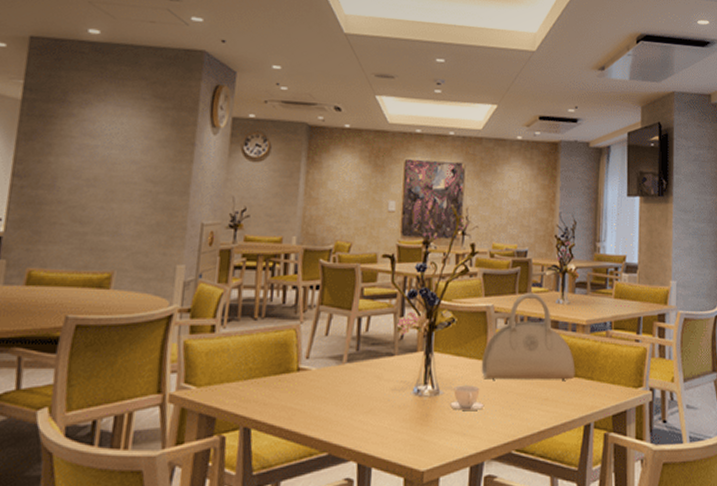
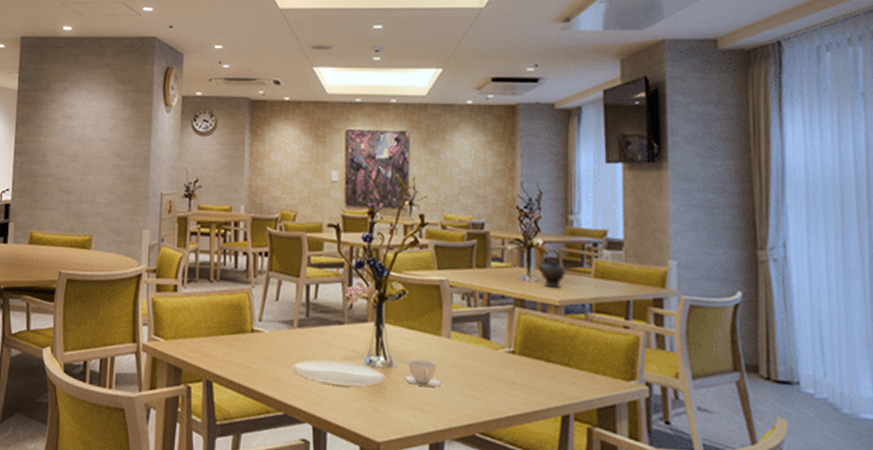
plate: none [338,394,432,419] -> present [291,359,385,388]
handbag: present [481,293,575,380] -> none [437,268,548,365]
teapot: none [569,273,592,308] -> present [536,248,565,288]

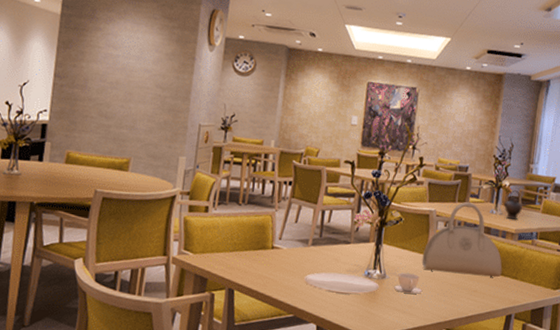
handbag: none [437,268,548,365] -> present [421,202,503,278]

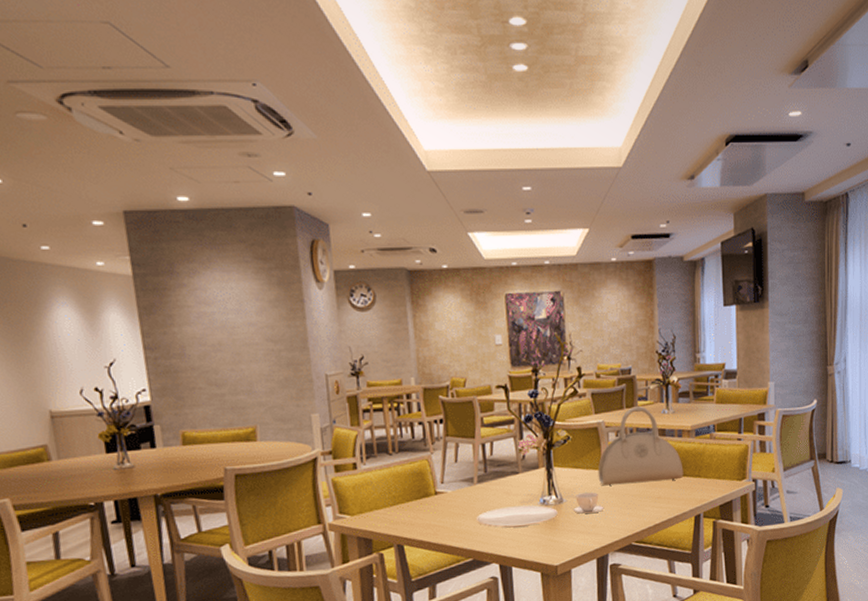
teapot: present [502,189,522,220] -> none [673,383,695,416]

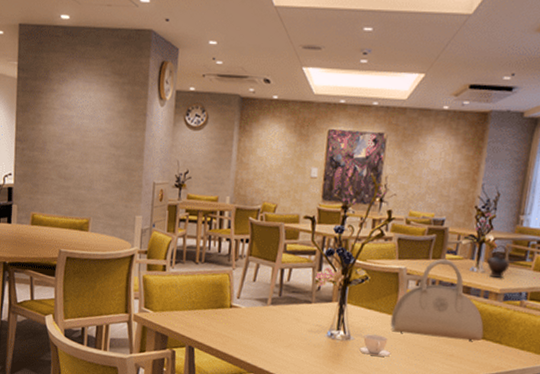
plate: present [475,505,558,528] -> none [263,332,343,356]
teapot: none [673,383,695,416] -> present [485,244,510,278]

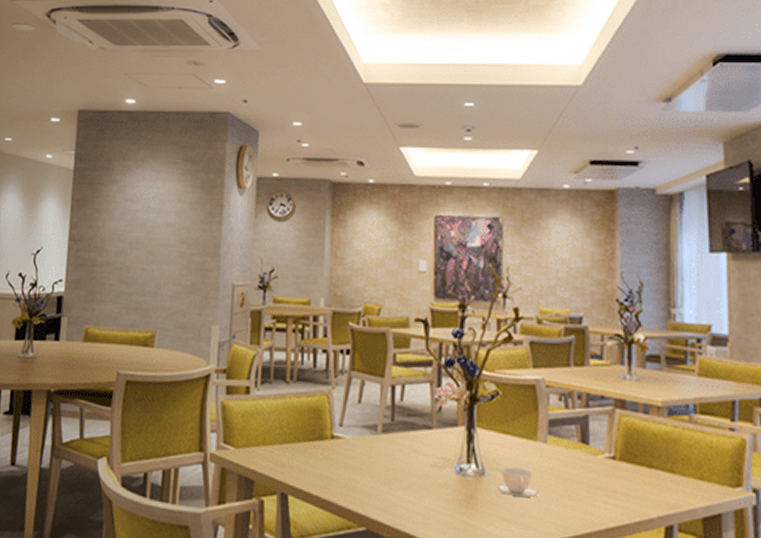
handbag: present [390,259,484,342] -> none [532,366,650,472]
teapot: present [485,244,510,278] -> none [637,344,668,387]

